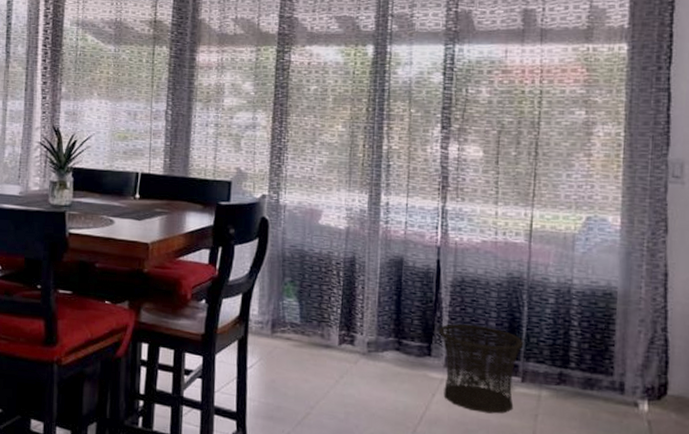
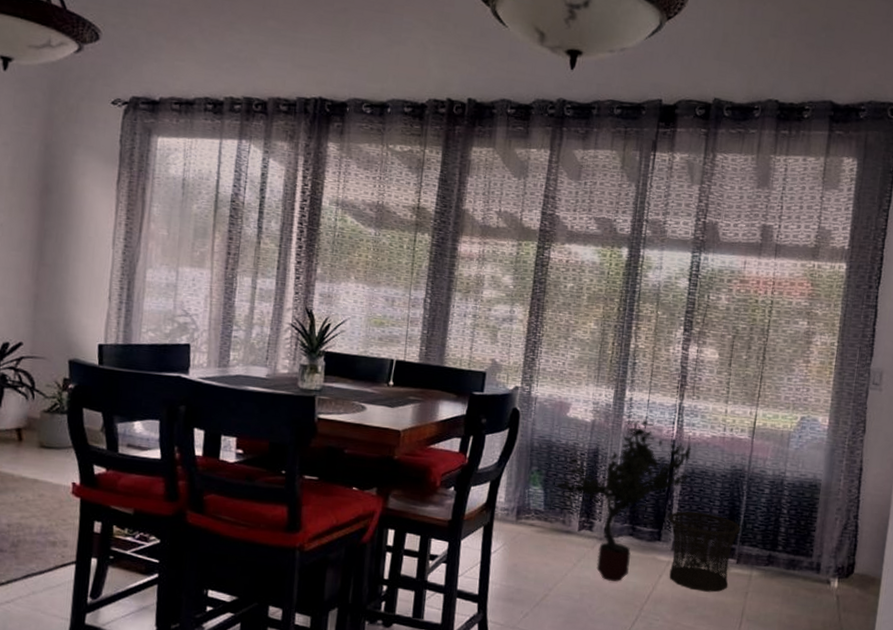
potted tree: none [310,224,460,400] -> present [555,419,692,582]

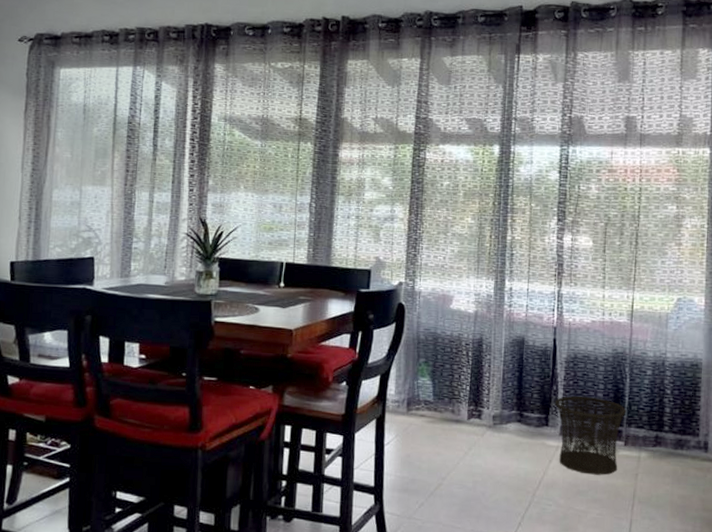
potted tree: present [555,419,692,582] -> none [442,307,573,468]

